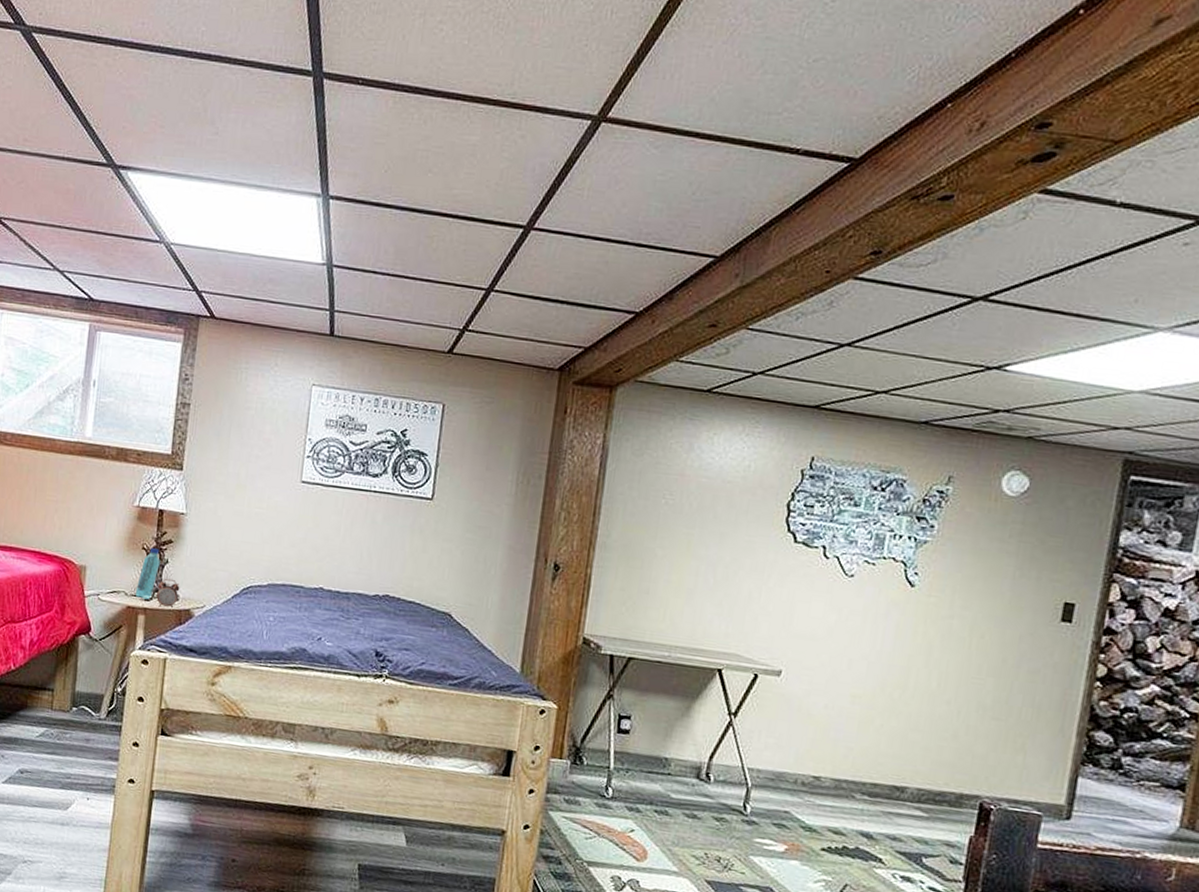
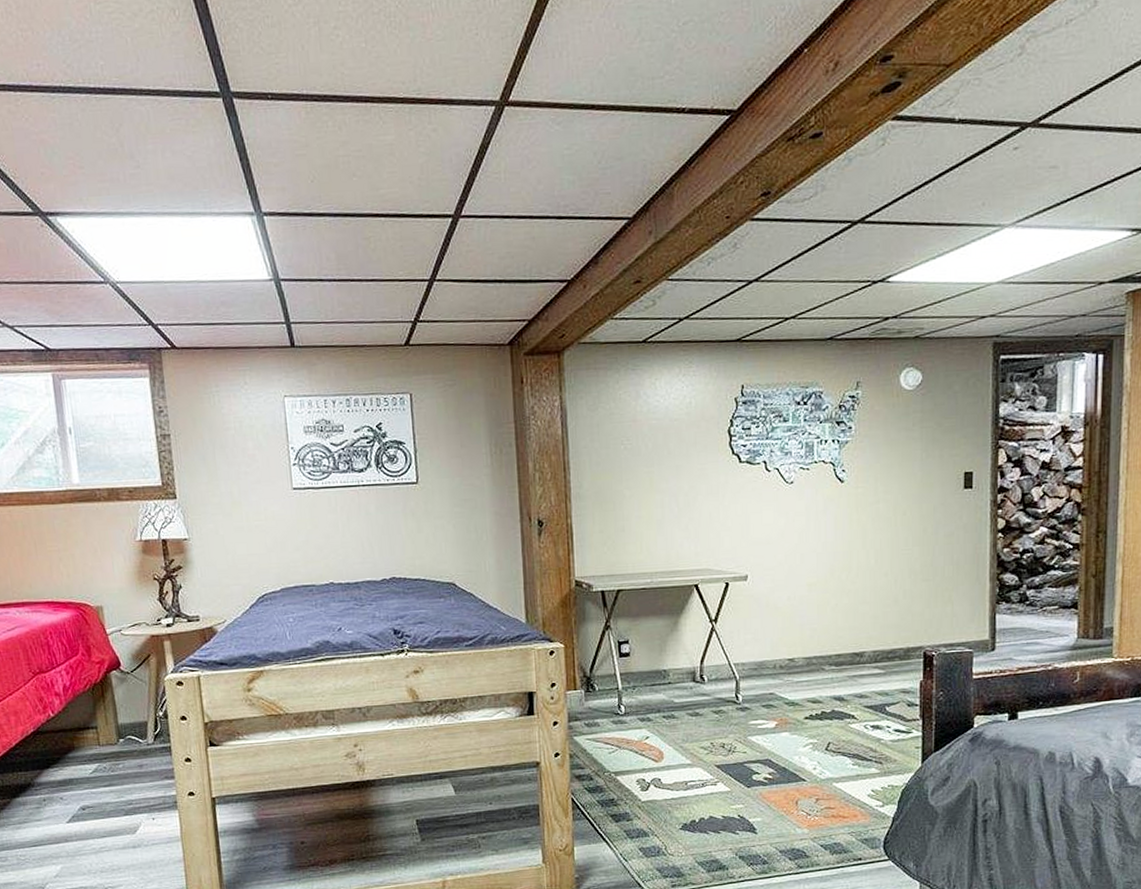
water bottle: present [135,547,160,600] -> none [155,576,174,626]
alarm clock: present [156,578,180,609] -> none [176,601,199,630]

